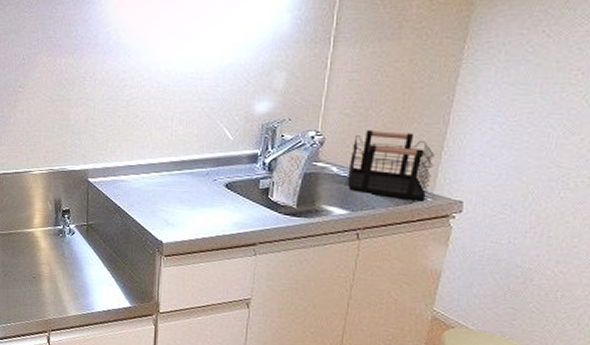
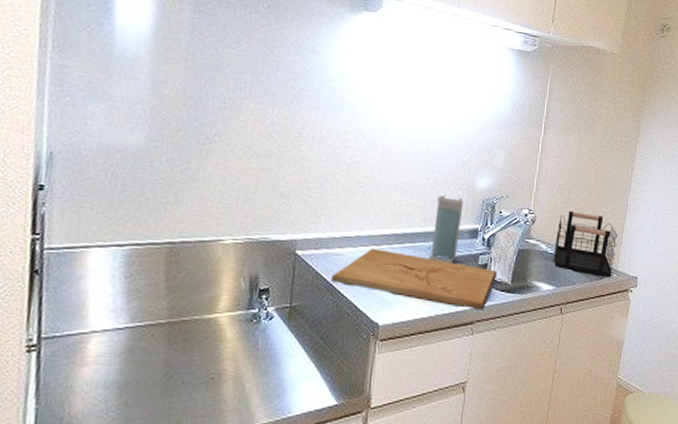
cutting board: none [119,175,281,233] -> present [332,249,498,310]
soap dispenser: none [207,123,241,189] -> present [428,195,464,264]

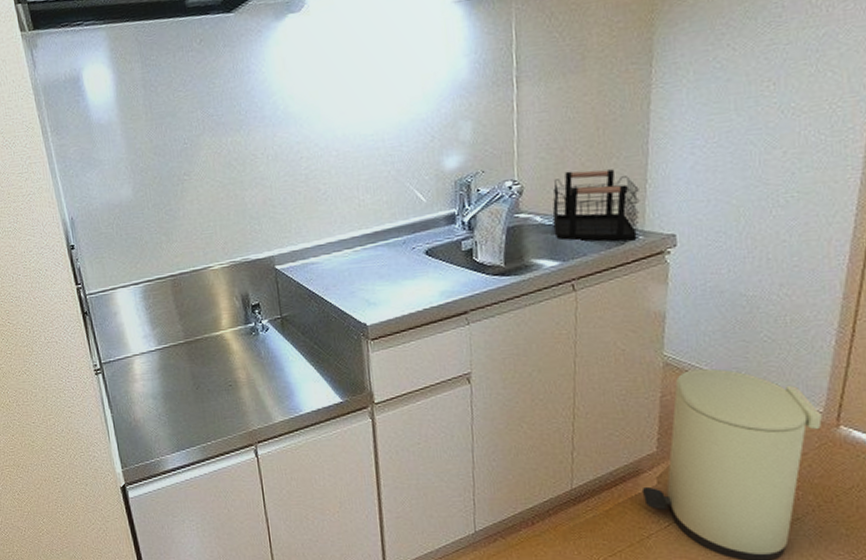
cutting board: present [332,249,498,310] -> none [313,251,487,299]
soap dispenser: present [428,195,464,264] -> none [403,184,436,256]

